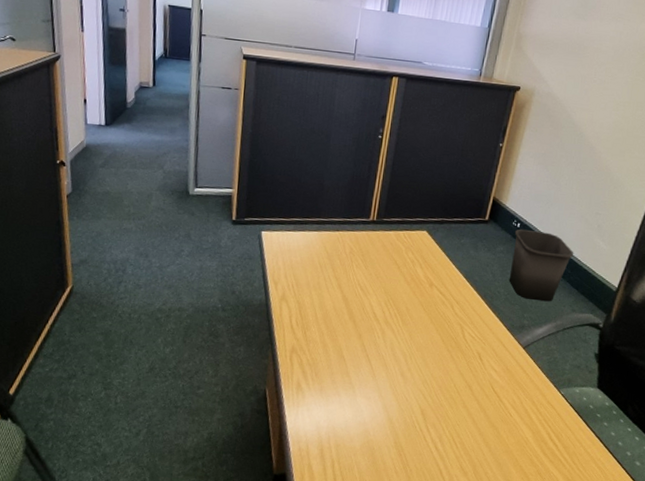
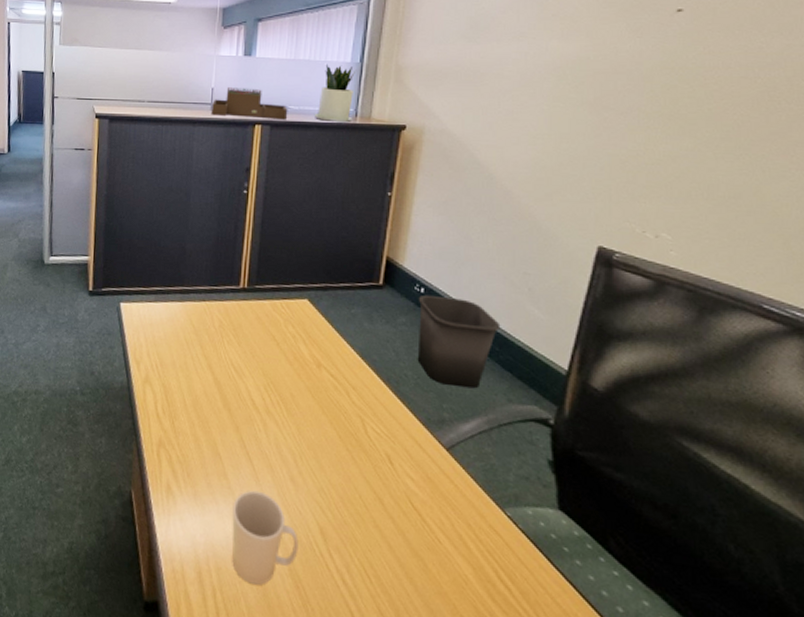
mug: none [349,384,404,456] -> present [231,490,299,586]
architectural model: none [353,40,423,76] -> present [210,87,288,121]
planter: none [444,27,484,81] -> present [313,65,357,123]

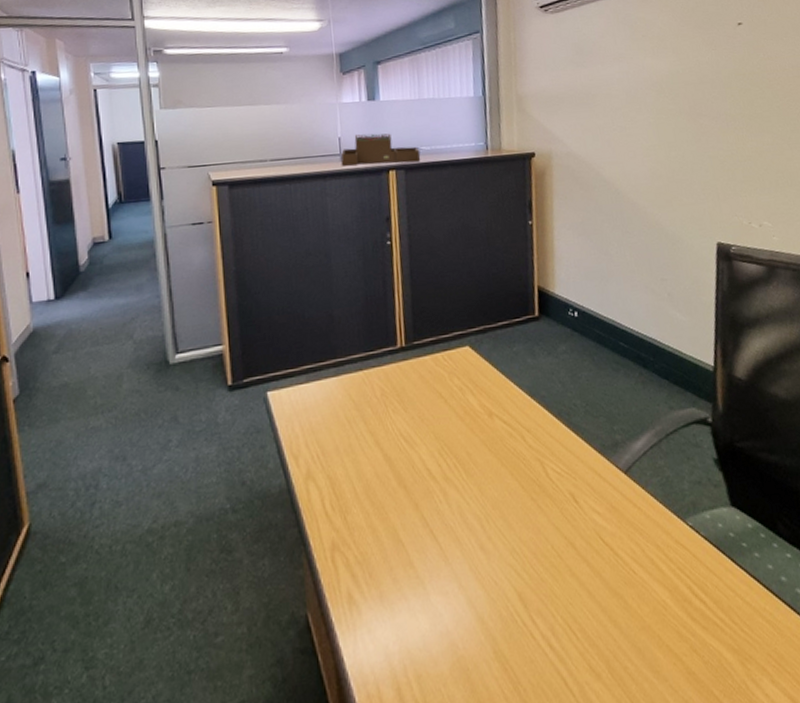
mug: present [231,490,299,586] -> none [424,571,501,683]
planter: present [313,65,357,123] -> none [446,100,484,159]
waste bin: present [417,294,501,389] -> none [573,315,651,406]

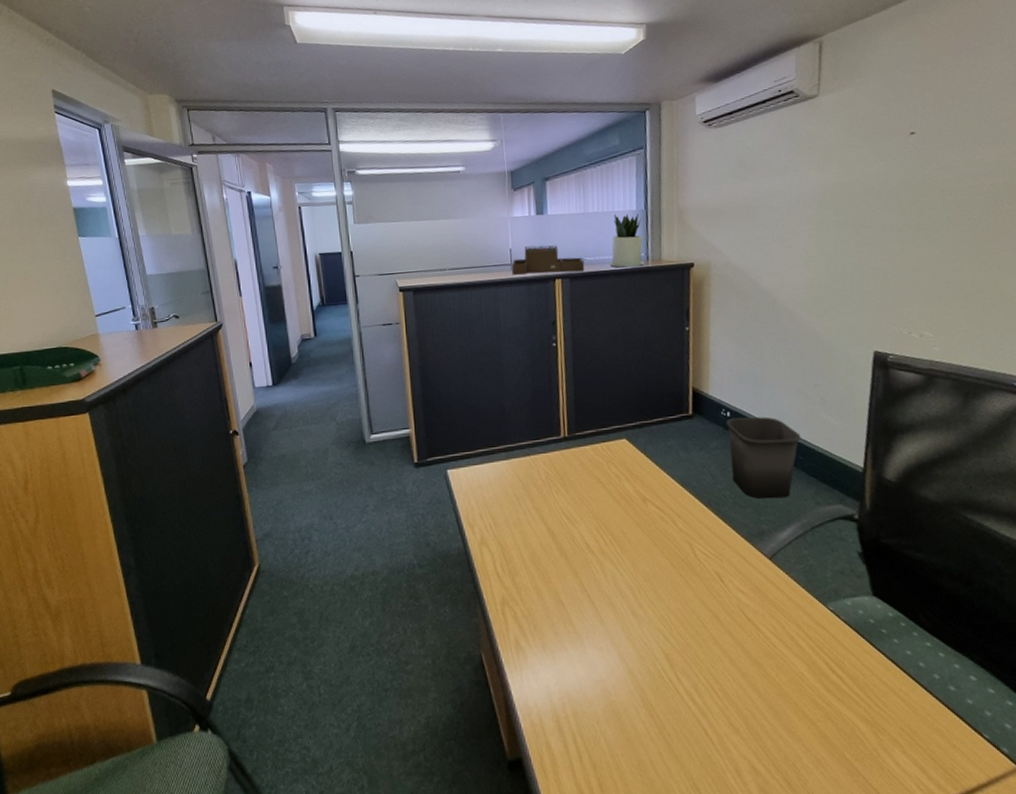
planter: none [446,100,484,159] -> present [608,214,645,269]
waste bin: none [573,315,651,406] -> present [725,416,801,499]

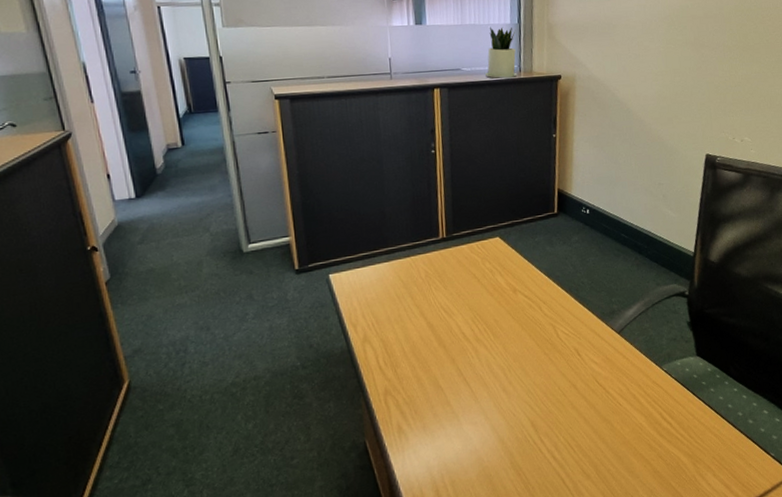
architectural model: present [511,245,585,276] -> none [391,55,462,85]
waste bin: present [725,416,801,499] -> none [585,212,647,284]

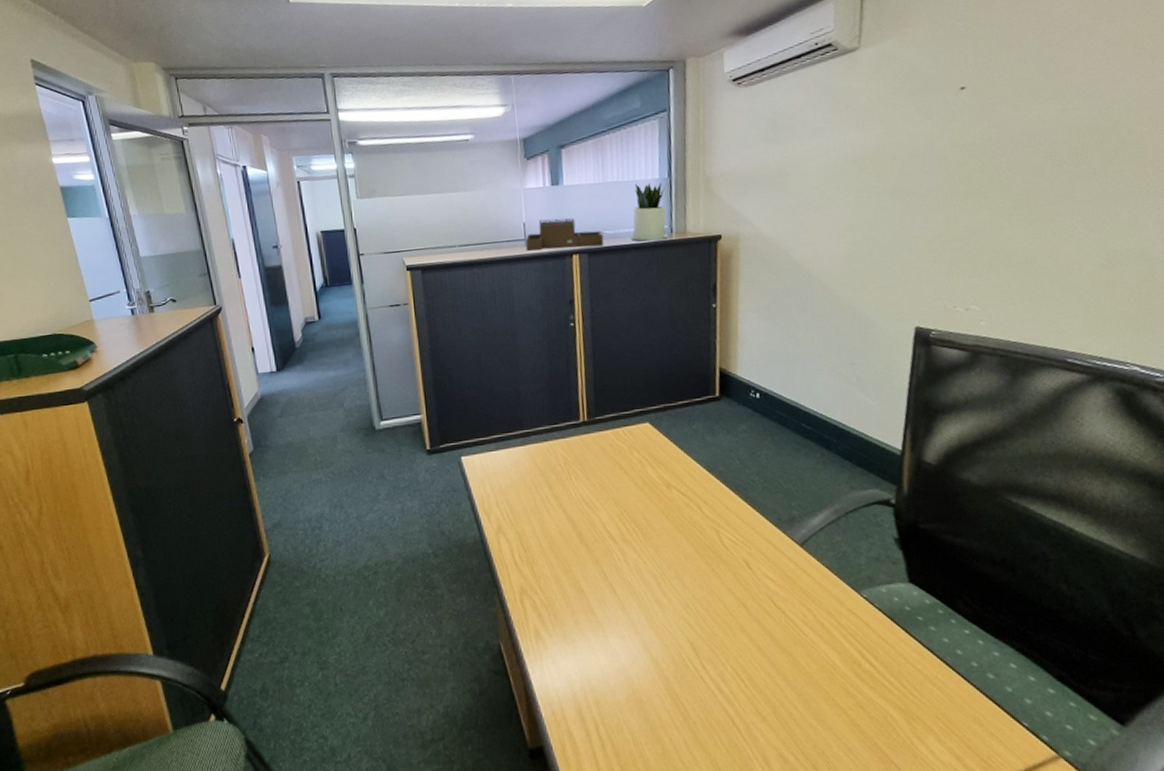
architectural model: none [391,55,462,85] -> present [525,218,604,252]

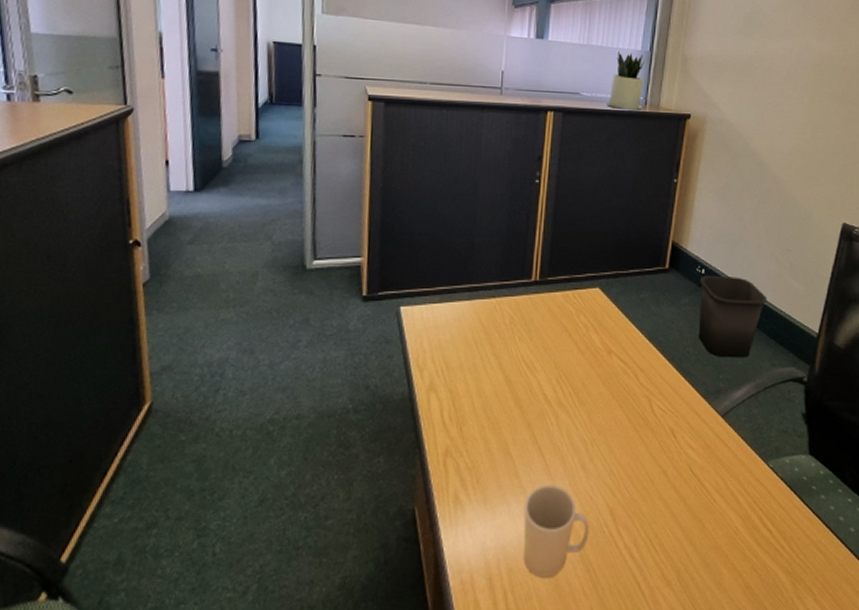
architectural model: present [525,218,604,252] -> none [500,71,581,108]
mug: none [603,619,673,711] -> present [523,484,590,578]
waste bin: none [754,398,836,484] -> present [698,275,767,358]

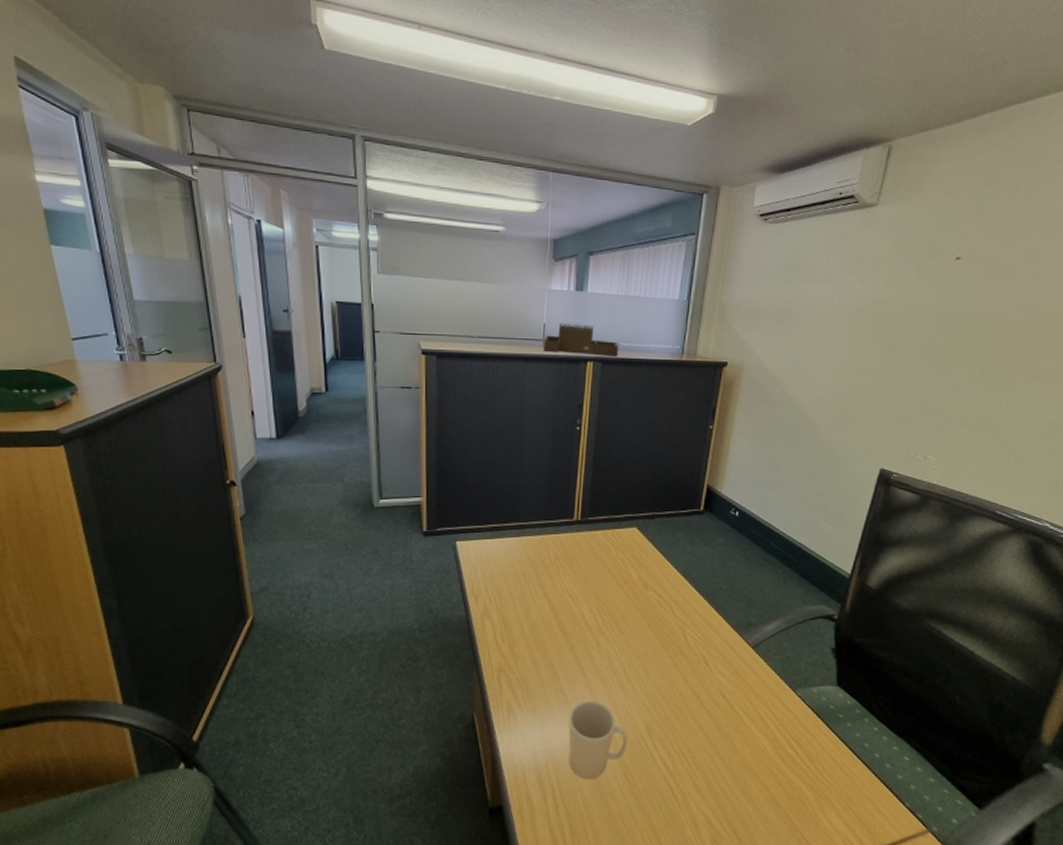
architectural model: none [500,71,581,108] -> present [543,323,619,358]
planter: present [606,52,647,111] -> none [643,302,684,360]
waste bin: present [698,275,767,358] -> none [731,517,800,595]

